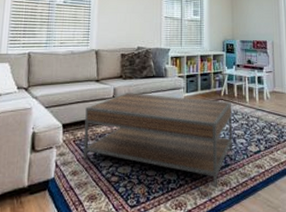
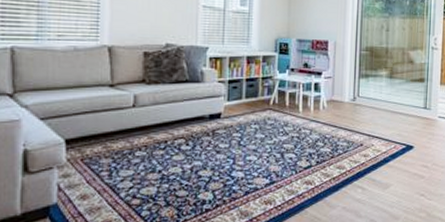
coffee table: present [83,93,232,188] -> none [95,101,281,207]

